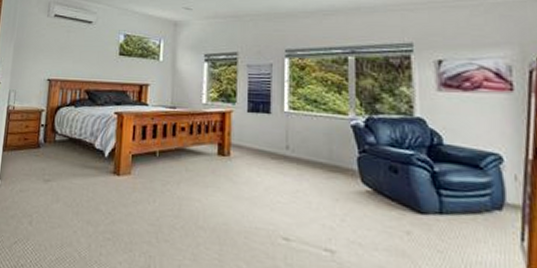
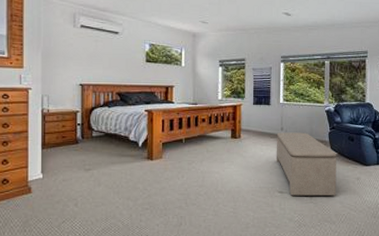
bench: none [278,152,373,255] -> present [276,132,337,196]

